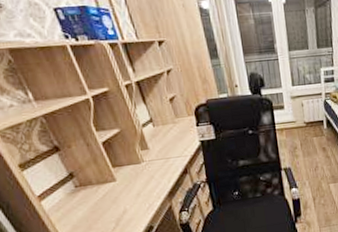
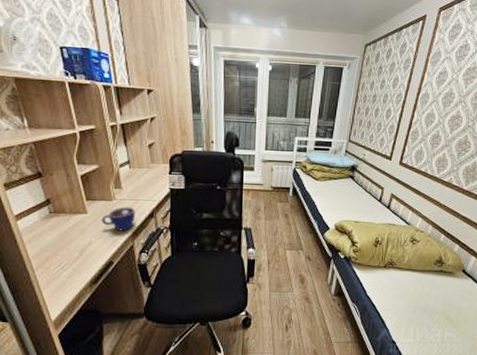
cup: none [133,166,169,194] -> present [102,206,136,231]

